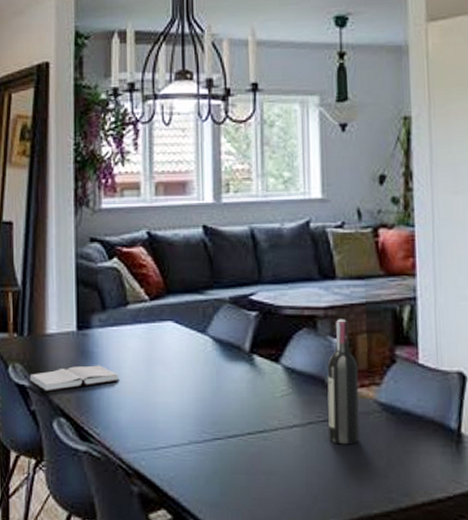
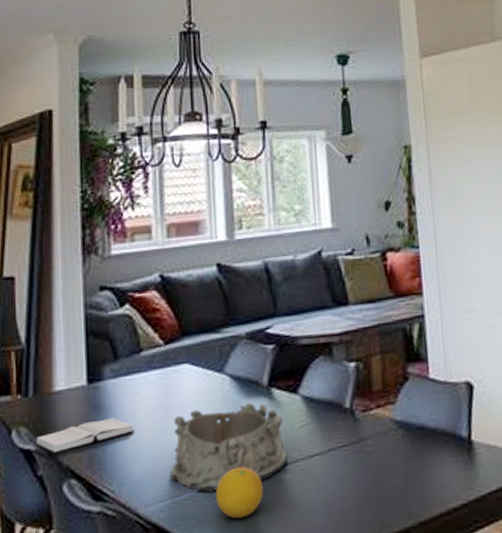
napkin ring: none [152,367,266,448] -> present [170,403,287,492]
fruit: none [194,427,241,477] -> present [215,466,263,519]
wine bottle: present [327,319,360,445] -> none [344,343,378,468]

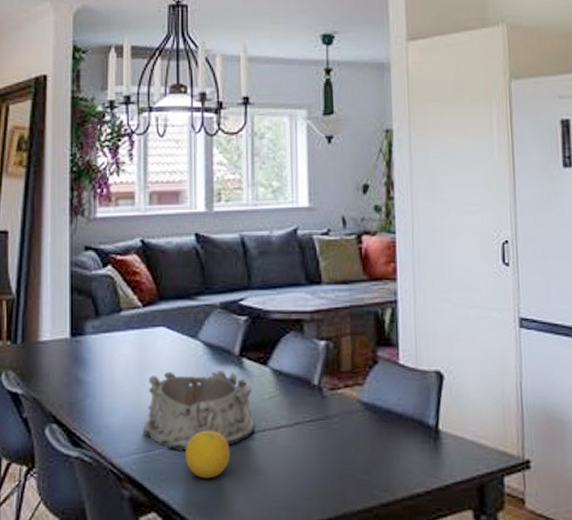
hardback book: present [34,418,135,455] -> none [21,371,112,400]

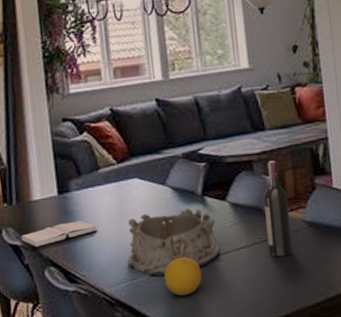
hardback book: none [21,371,112,400] -> present [20,220,98,249]
wine bottle: none [313,322,344,444] -> present [263,160,293,258]

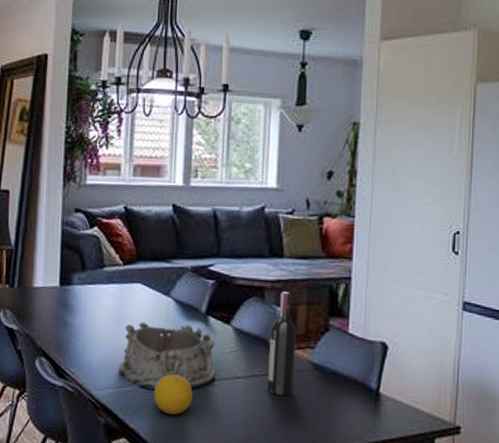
hardback book: present [20,220,98,249] -> none [16,315,94,336]

